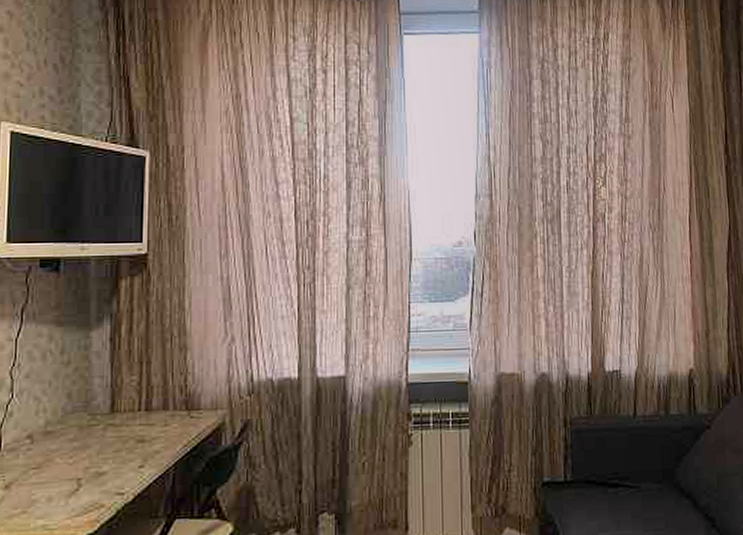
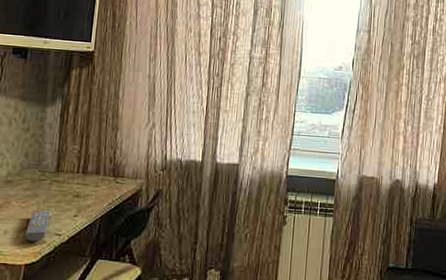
remote control: none [75,464,107,507] -> present [24,210,50,242]

